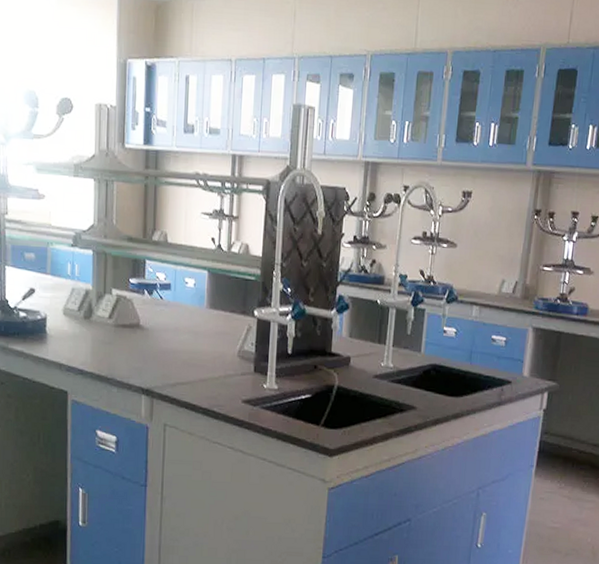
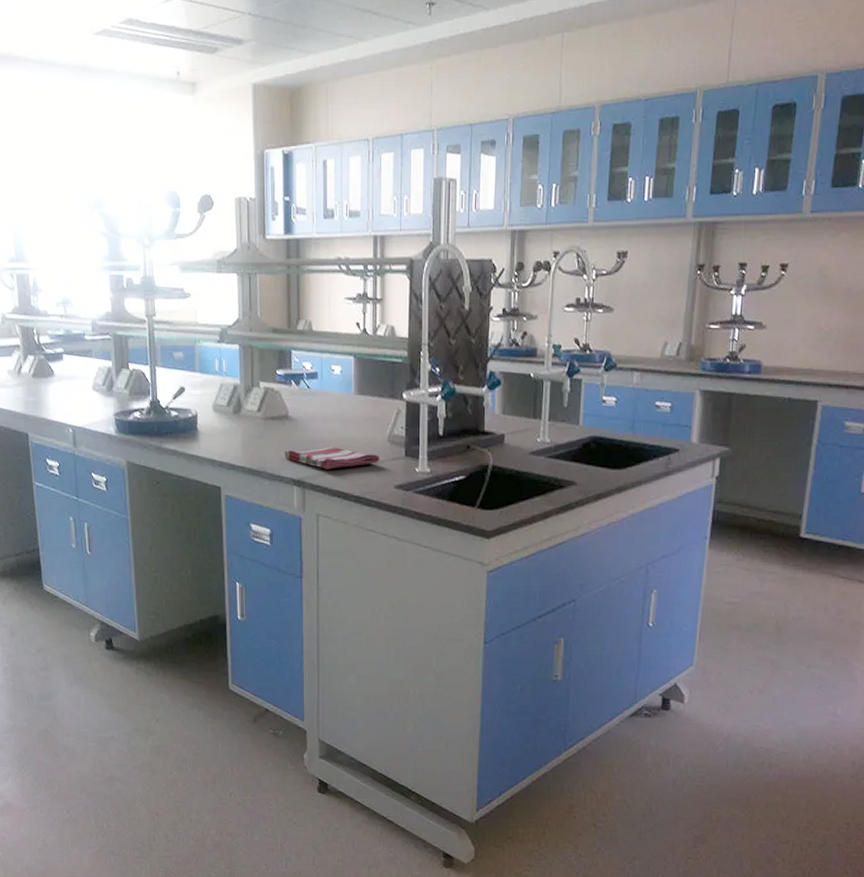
dish towel: none [134,358,229,380] -> present [284,447,379,469]

